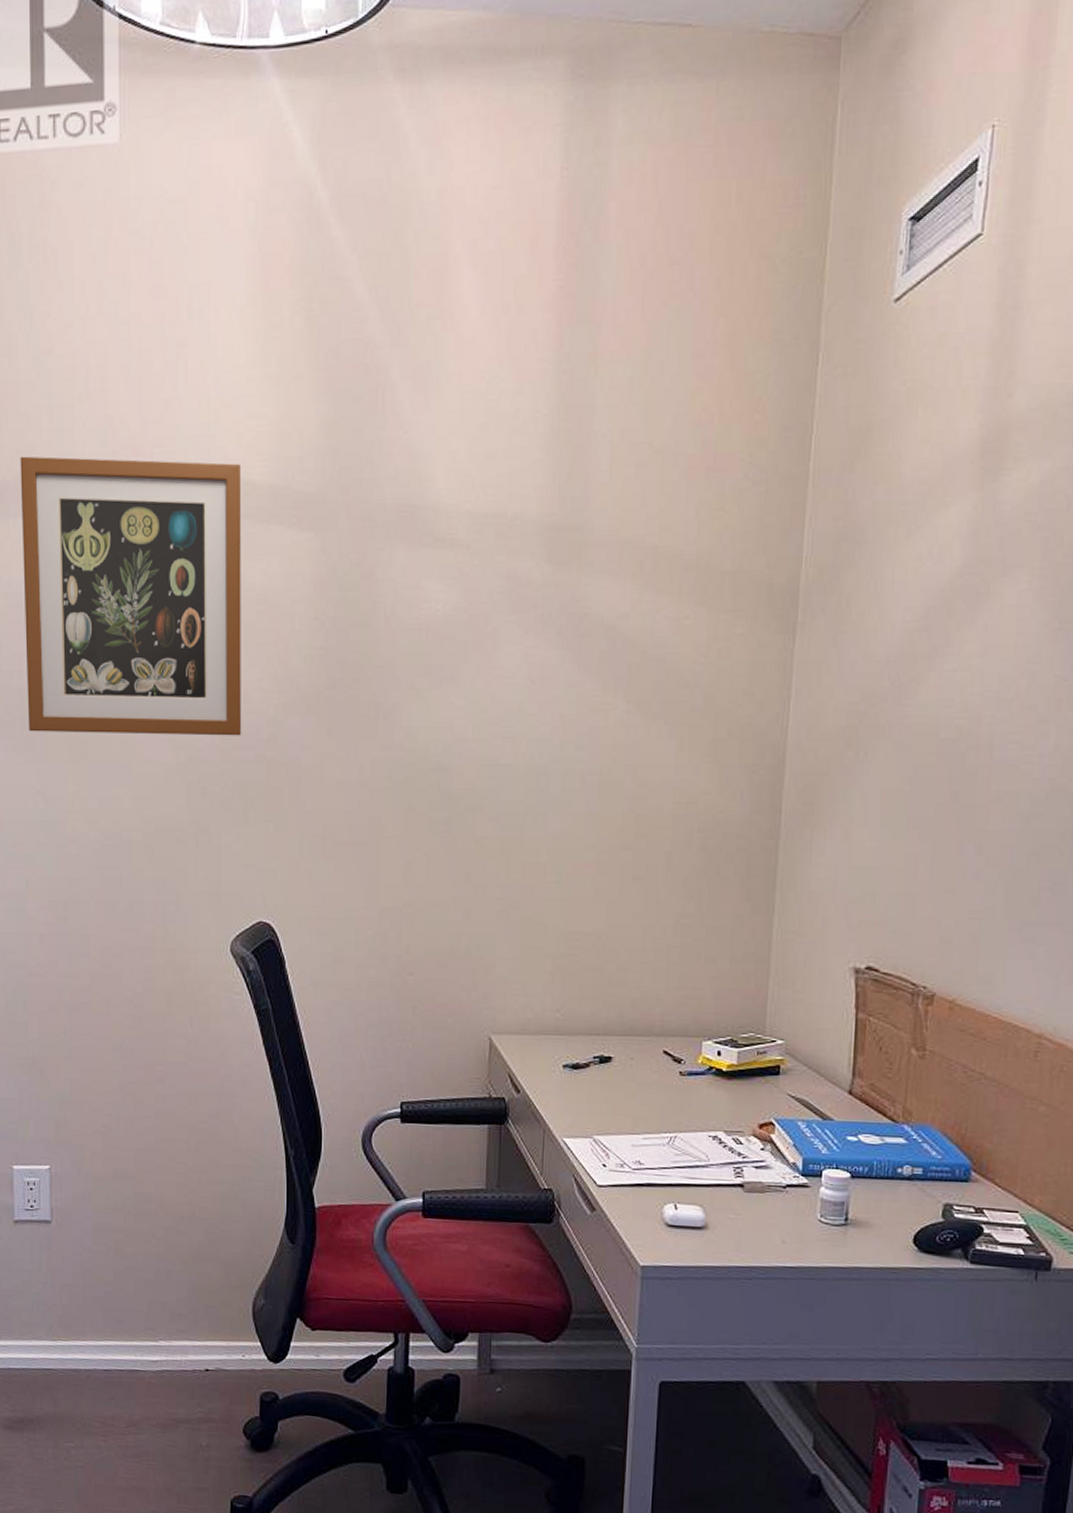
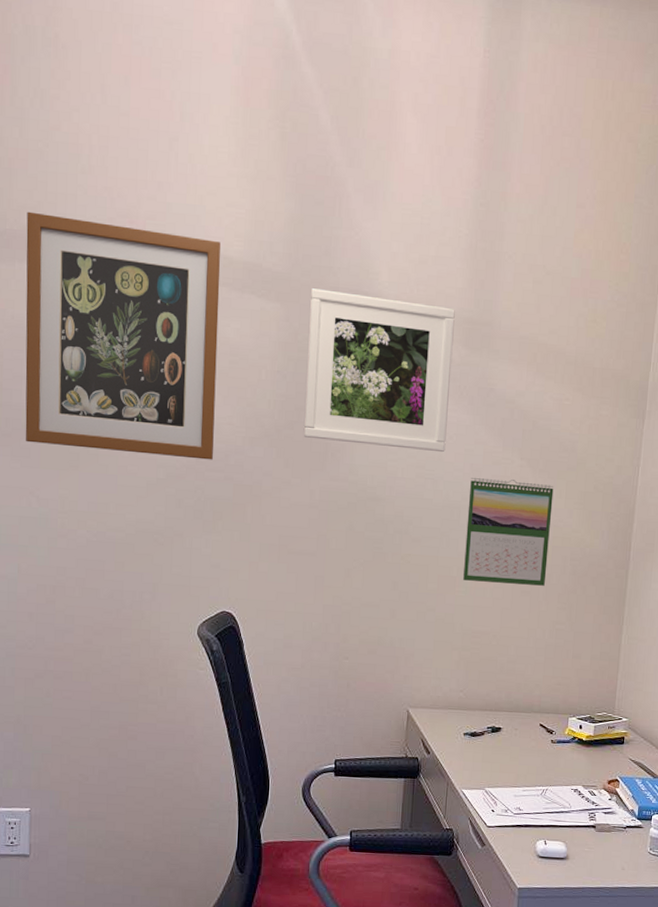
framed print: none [348,508,534,703] -> present [303,288,455,453]
calendar: none [554,731,673,868] -> present [462,477,554,586]

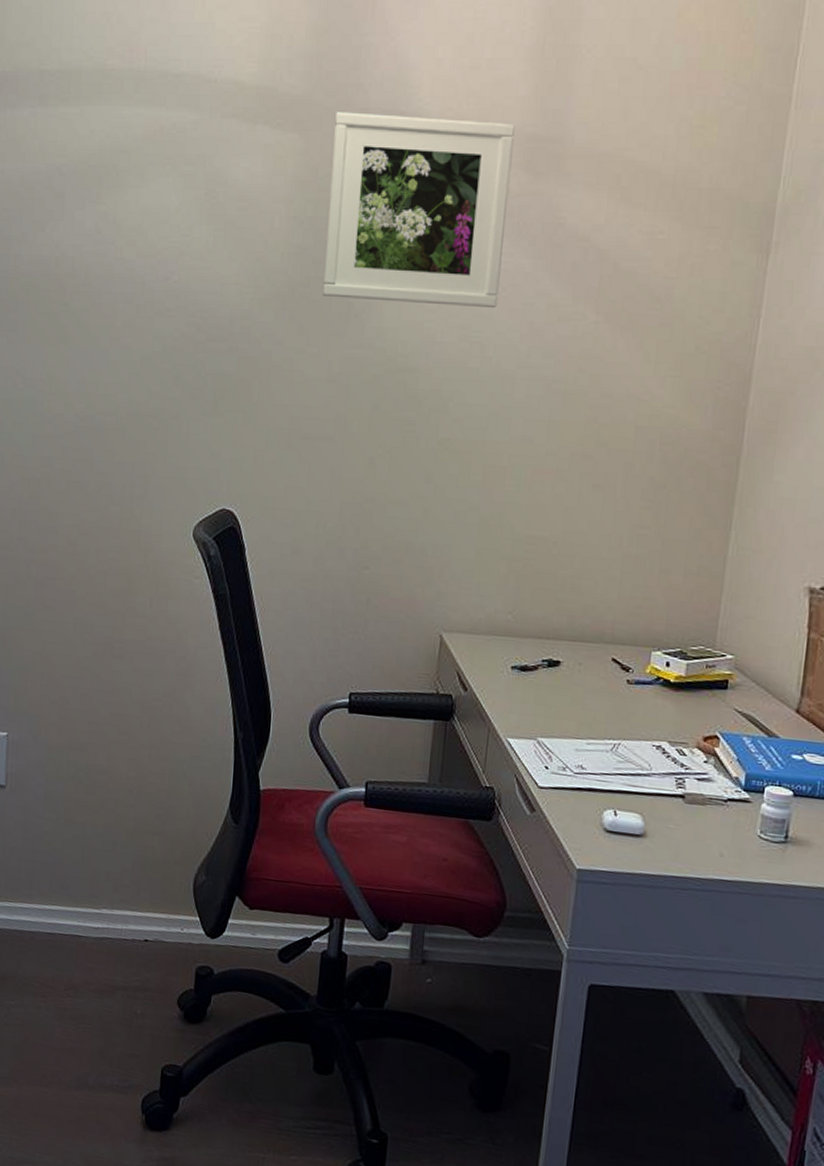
wall art: present [25,211,221,460] -> none [12,49,231,328]
calendar: present [462,477,554,586] -> none [514,338,640,478]

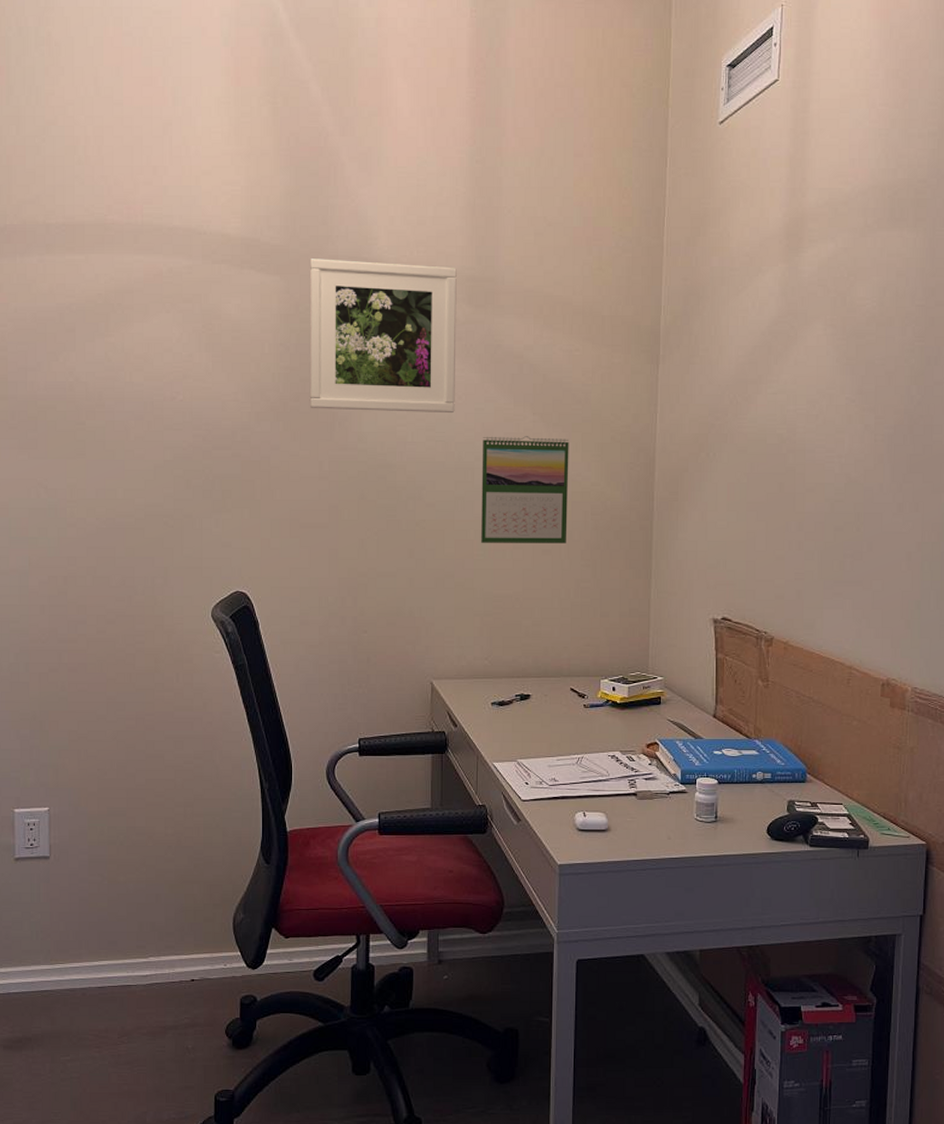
calendar: none [514,338,640,478] -> present [480,436,569,543]

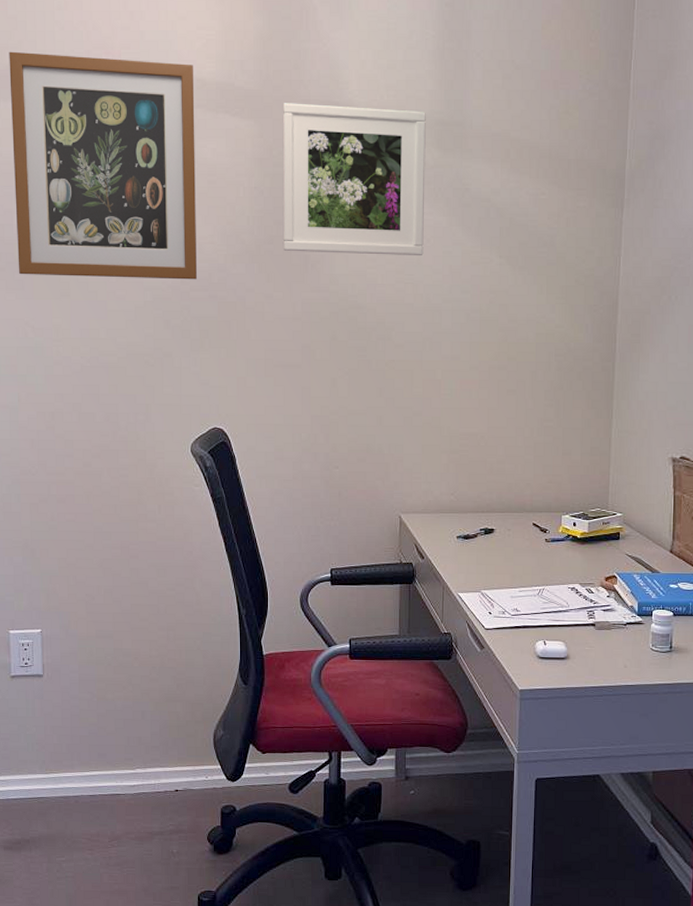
wall art: none [26,206,219,438] -> present [9,51,197,280]
calendar: present [480,436,569,543] -> none [447,278,534,384]

